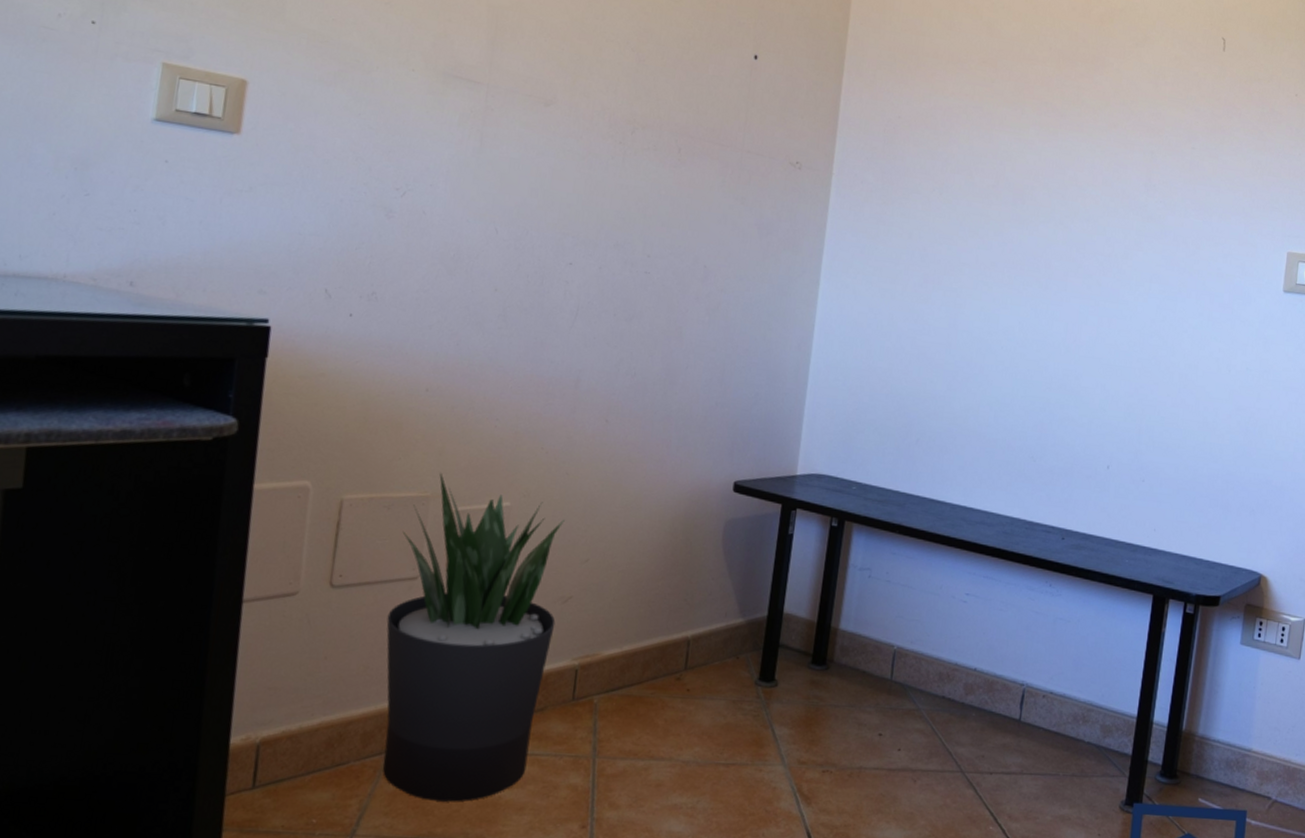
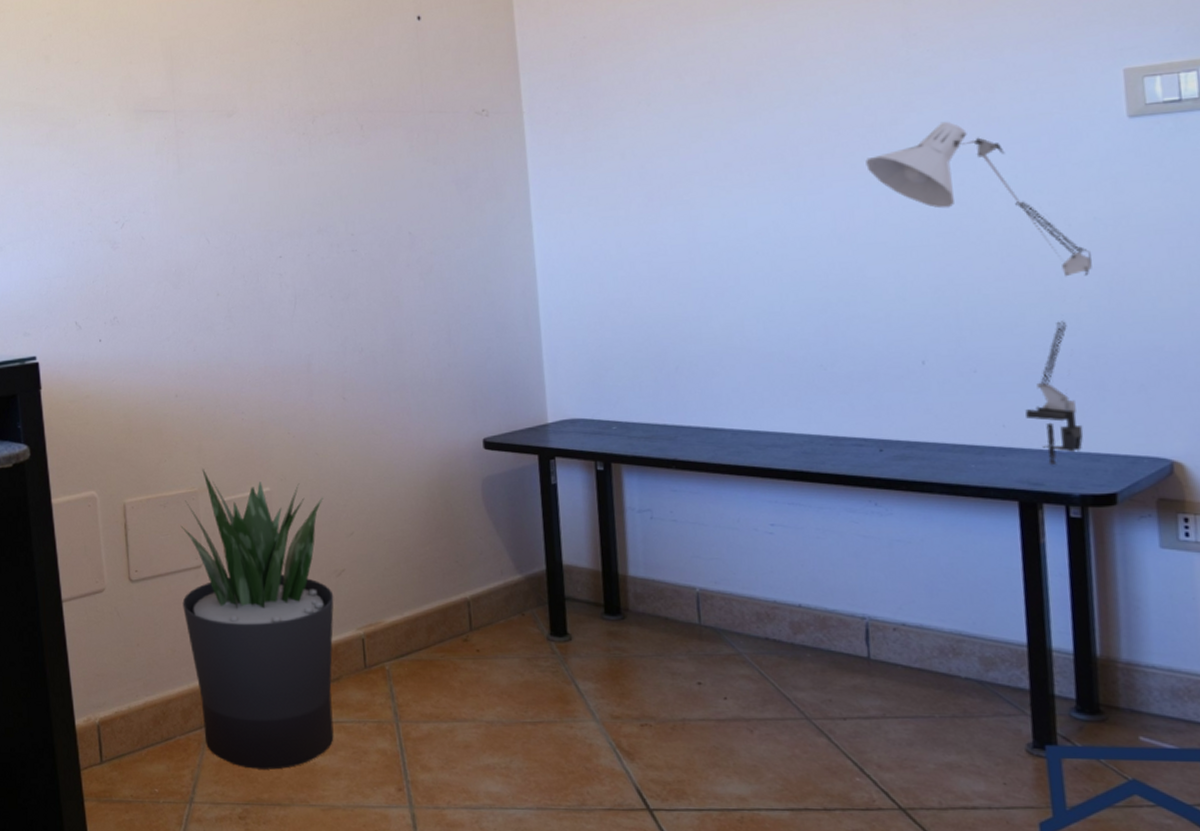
desk lamp: none [1098,264,1239,567] -> present [865,121,1092,465]

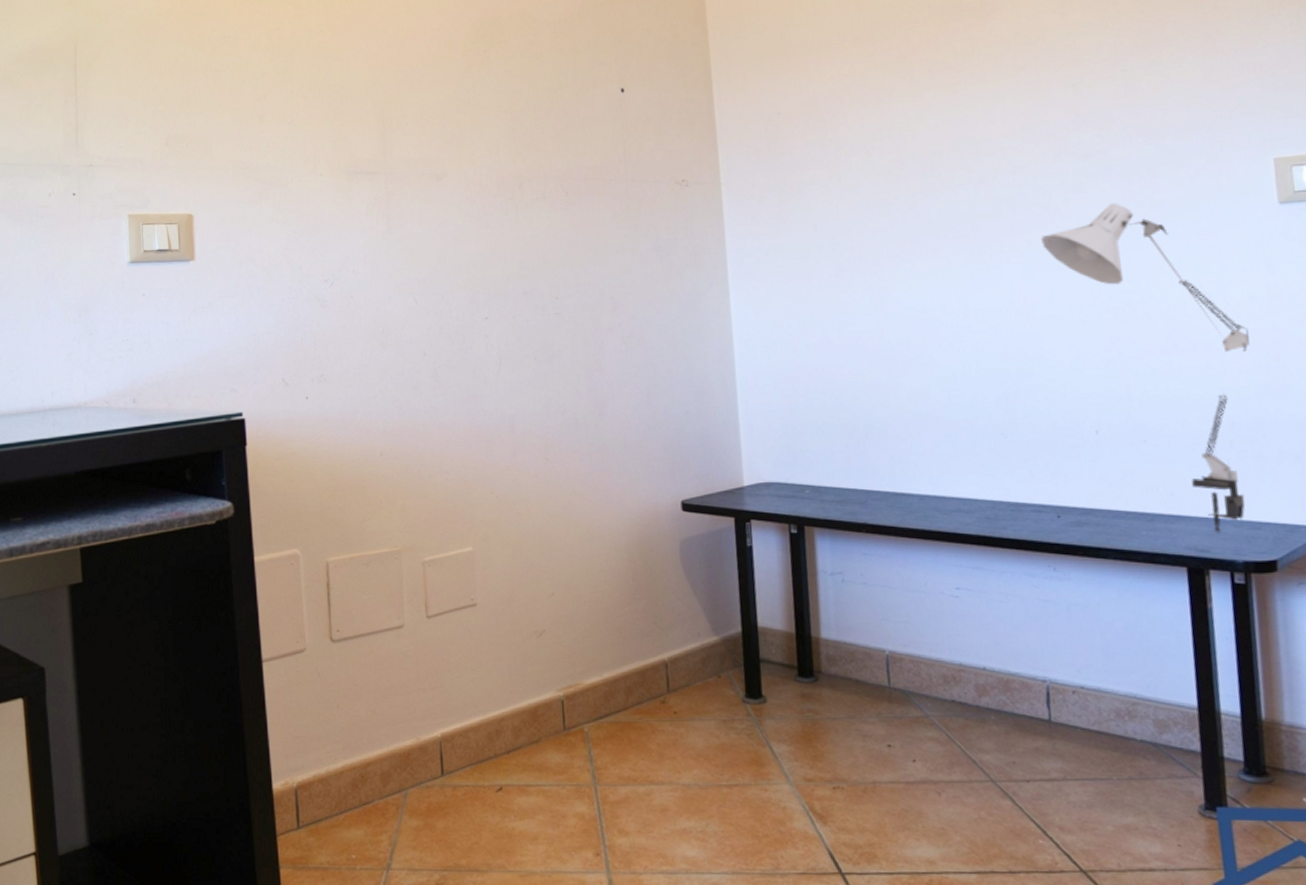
planter: present [180,469,334,770] -> none [383,528,535,835]

